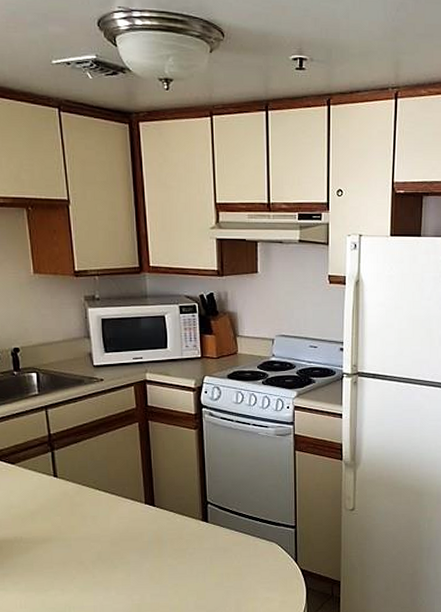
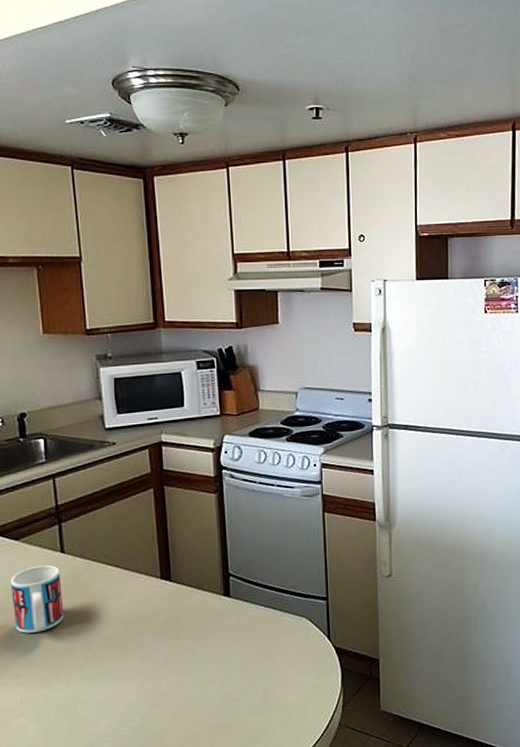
mug: none [9,487,58,547] -> present [11,565,64,633]

